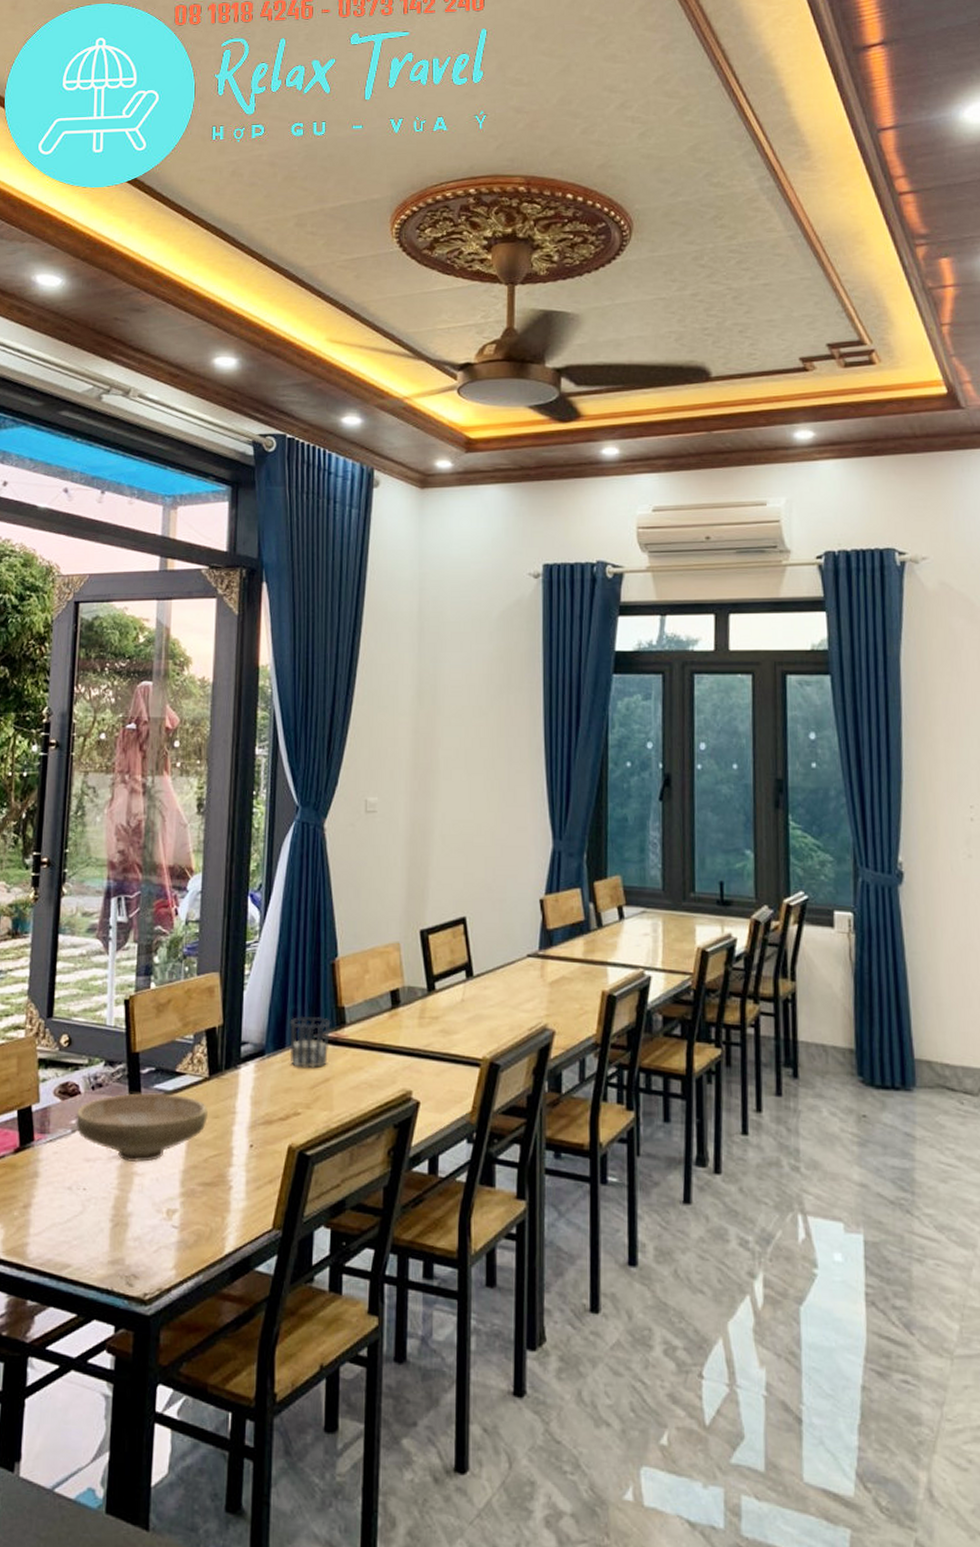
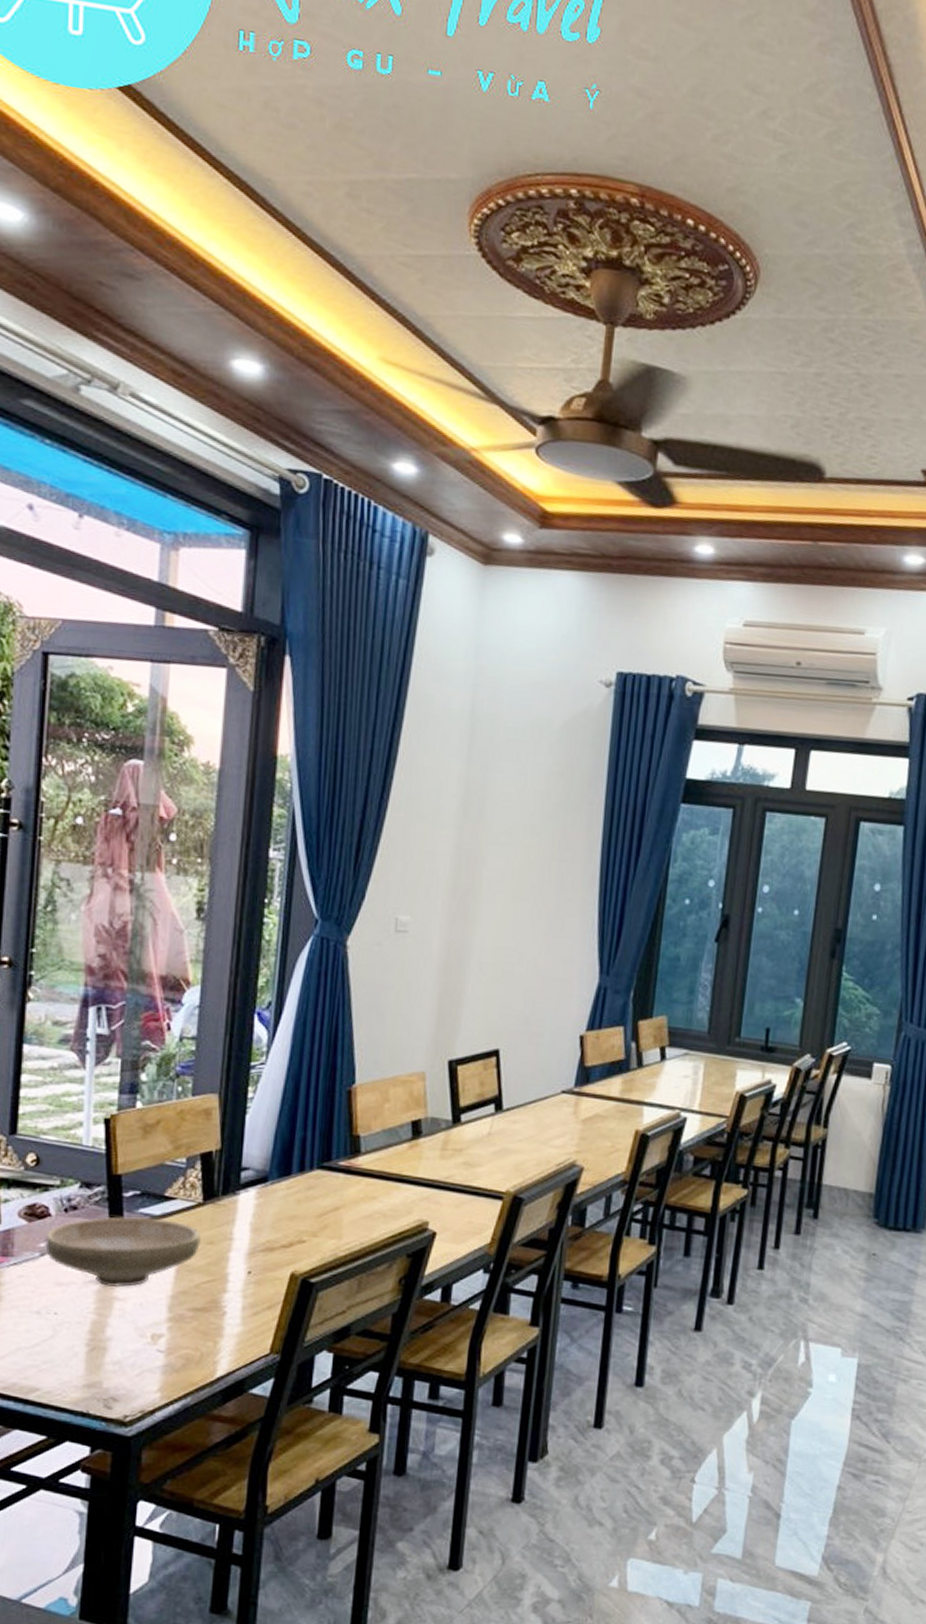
cup: present [289,1015,331,1068] -> none [296,1142,344,1196]

